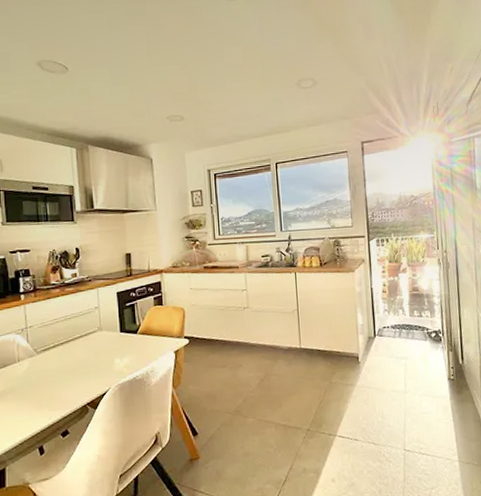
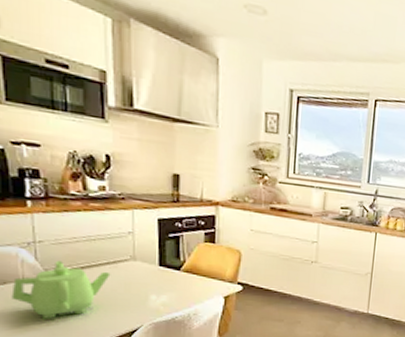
teapot: none [10,340,84,393] -> present [11,260,111,319]

